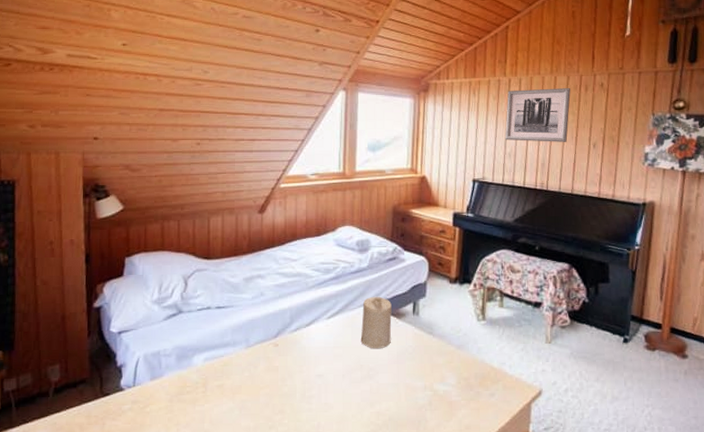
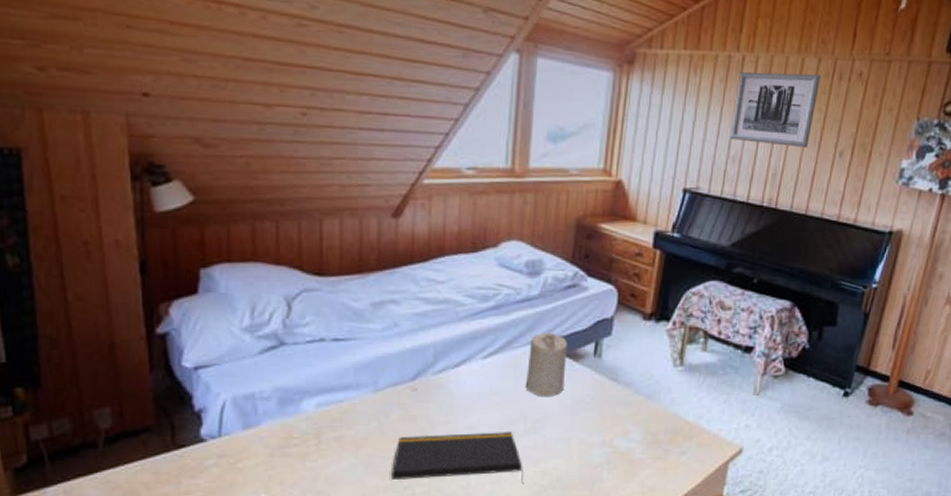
notepad: none [260,379,362,422] -> present [392,432,523,483]

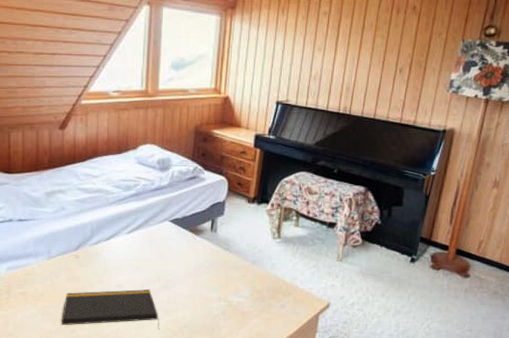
candle: present [525,332,567,396] -> none [159,213,190,262]
wall art: present [729,72,820,148] -> none [311,9,382,66]

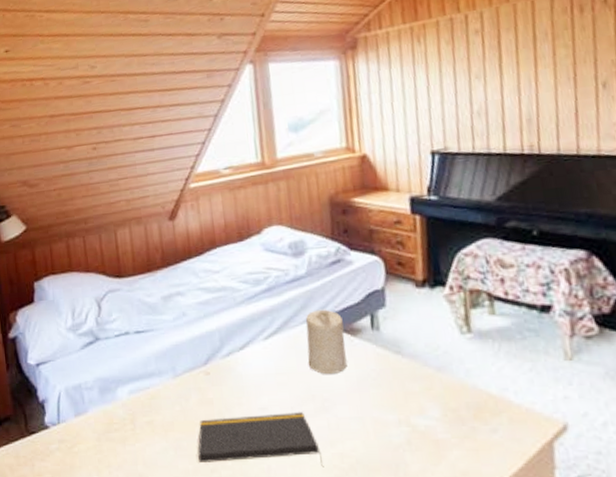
candle: none [159,213,190,262] -> present [305,309,347,374]

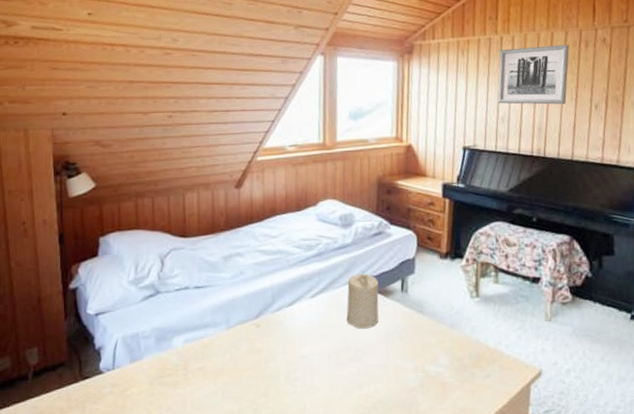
notepad: present [198,412,323,466] -> none [243,360,350,405]
wall art: none [465,13,562,96] -> present [497,45,569,105]

